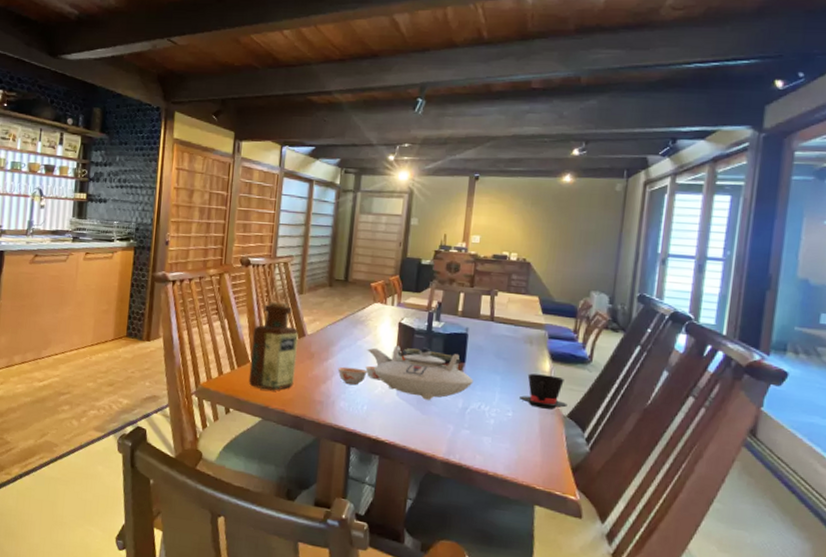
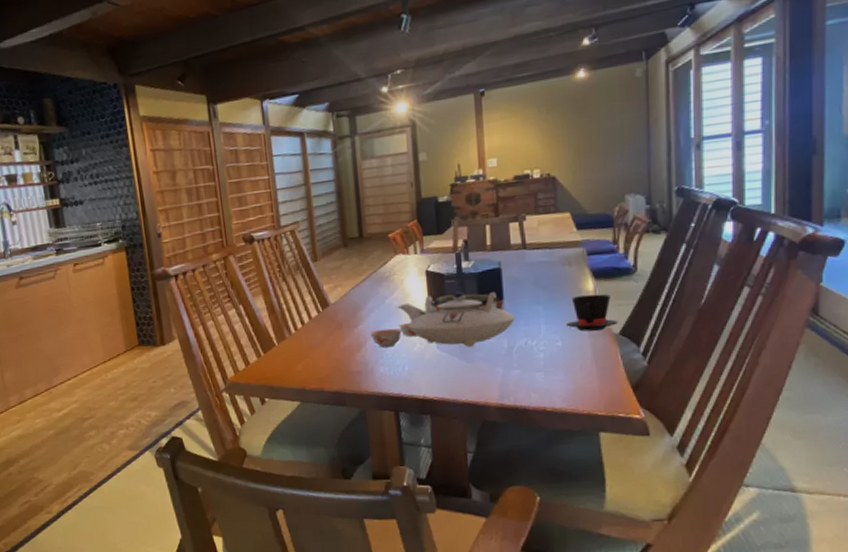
bottle: present [248,302,299,391] -> none [272,274,327,372]

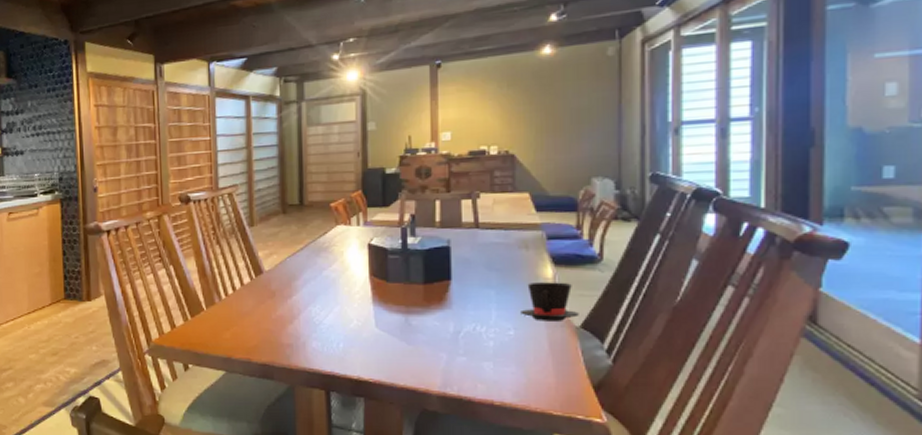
teapot: present [370,291,516,348] -> none [304,268,464,328]

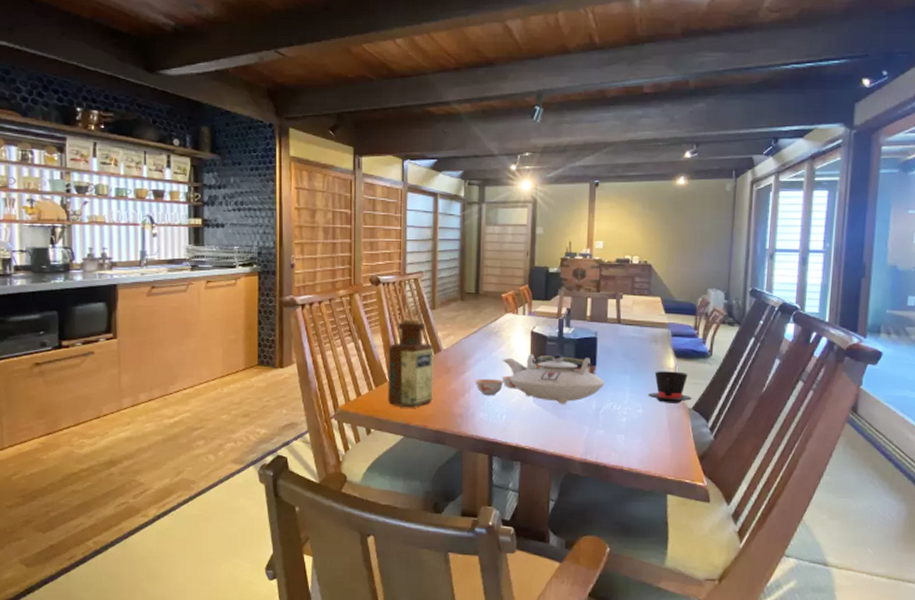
bottle: none [203,239,258,339] -> present [387,319,435,408]
teapot: none [304,268,464,328] -> present [475,353,605,404]

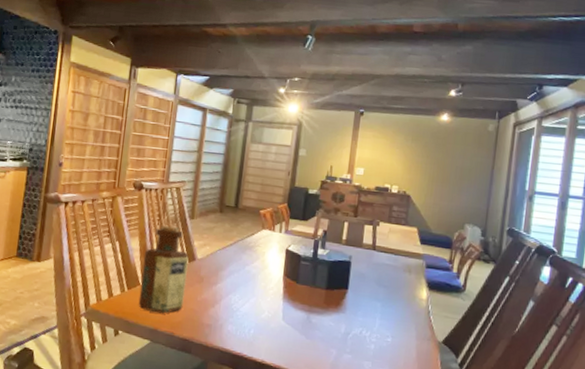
teapot: present [475,353,605,404] -> none [226,271,356,325]
teacup: present [648,371,692,403] -> none [398,301,443,336]

